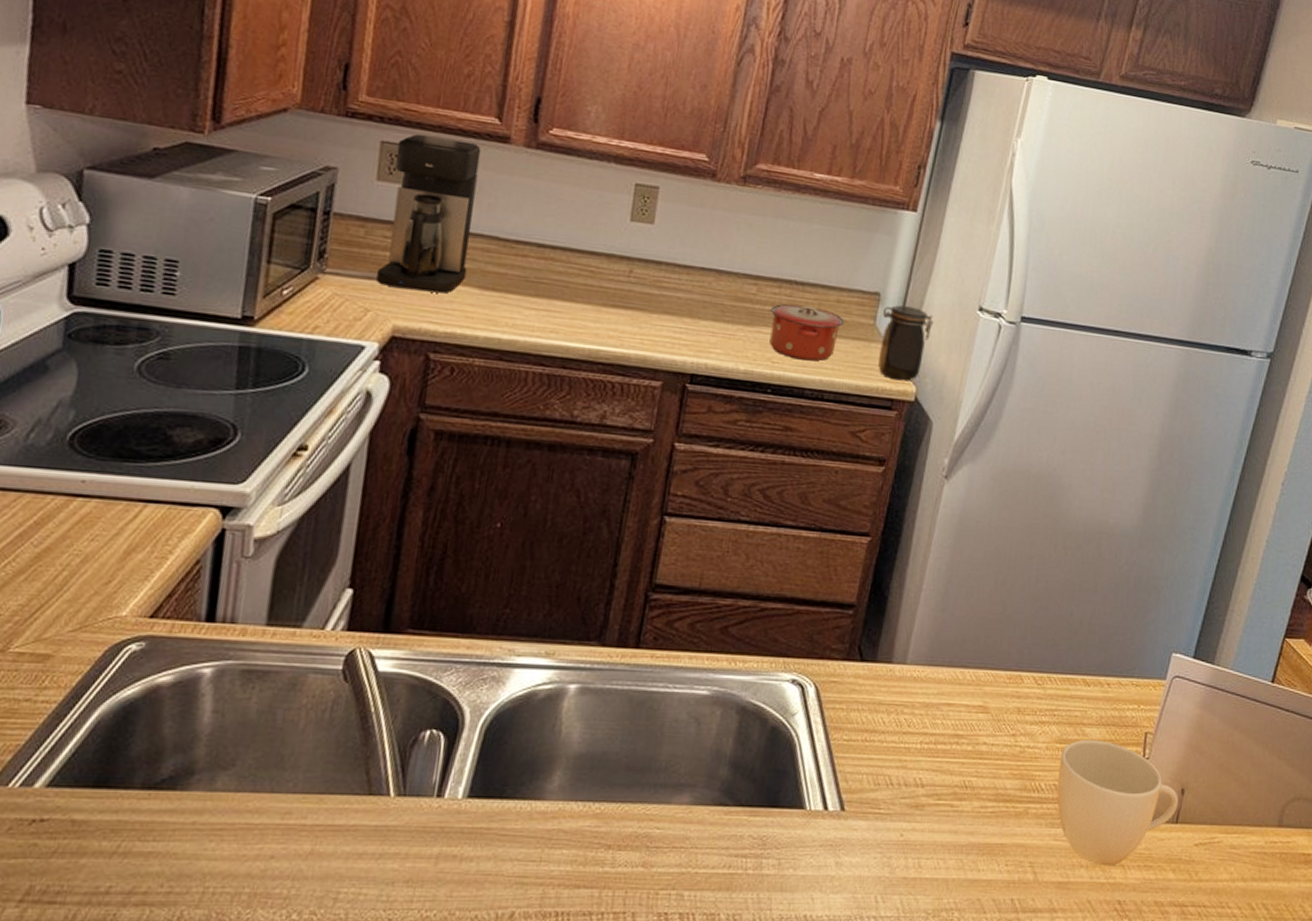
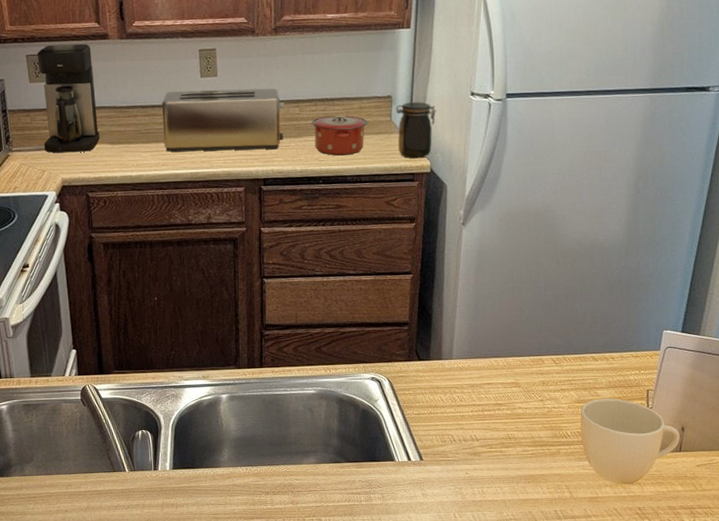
toaster: none [558,231,739,336] -> present [161,88,285,152]

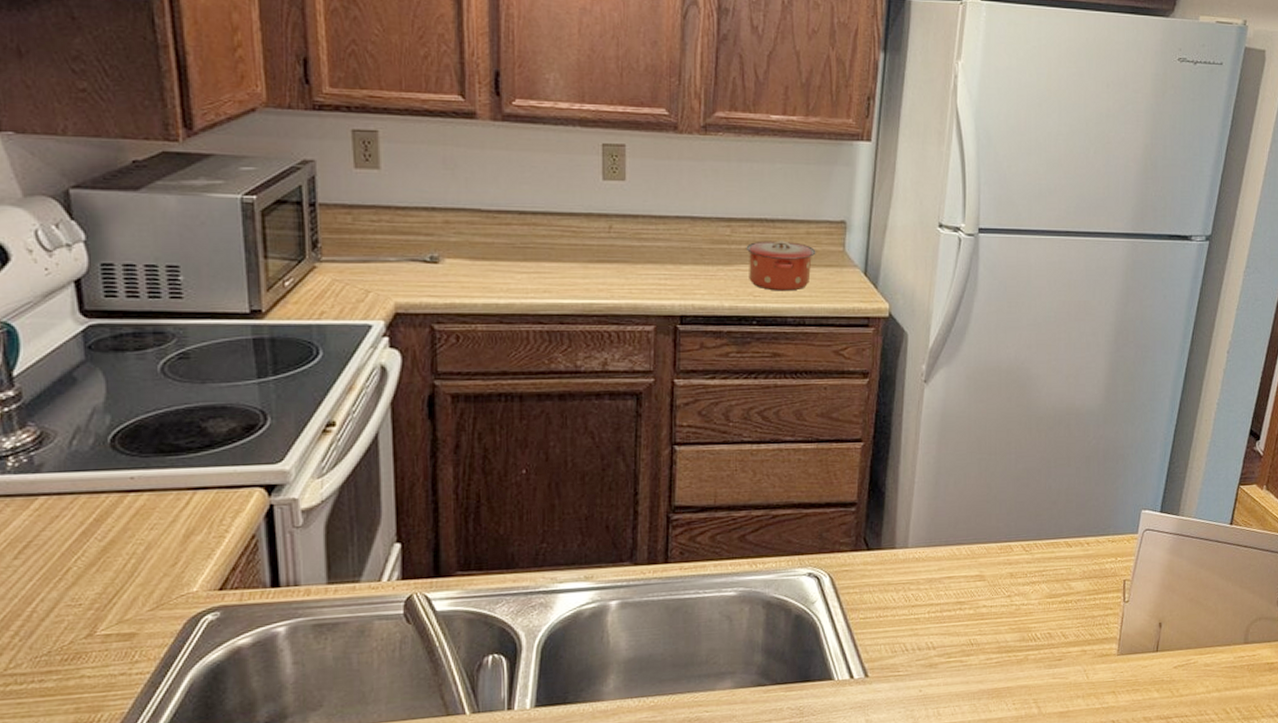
coffee maker: present [37,43,100,153] -> none [368,118,456,268]
toaster: present [161,88,285,152] -> none [546,194,712,278]
jar: present [396,101,437,159] -> none [850,229,899,300]
cup: present [580,398,680,485] -> none [1051,591,1157,695]

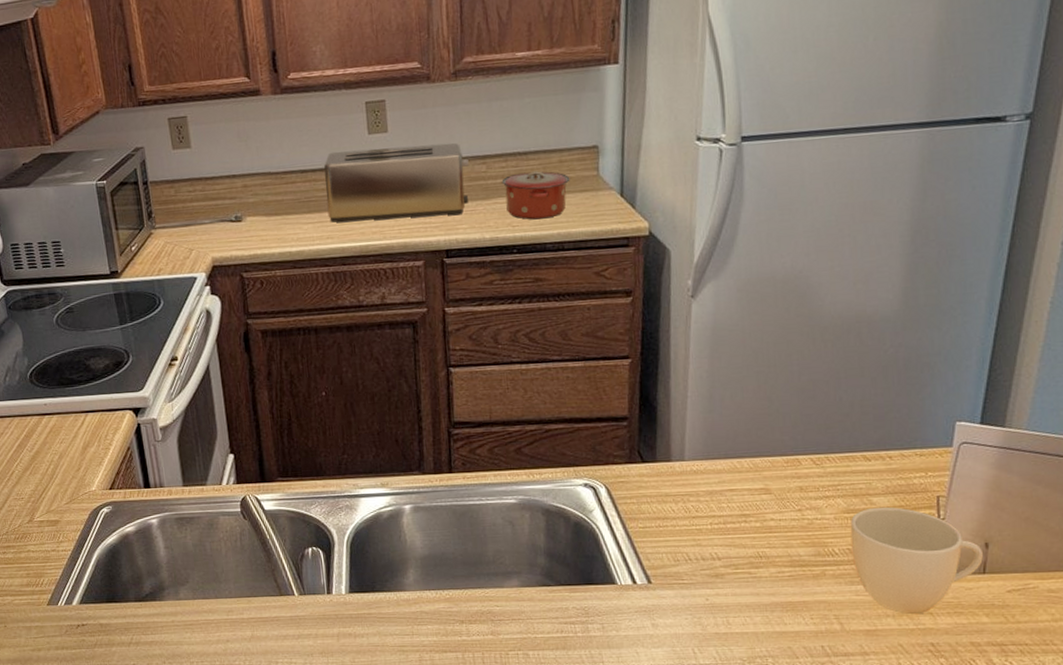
toaster: none [546,194,712,278] -> present [324,142,469,223]
cup: none [1051,591,1157,695] -> present [850,506,983,615]

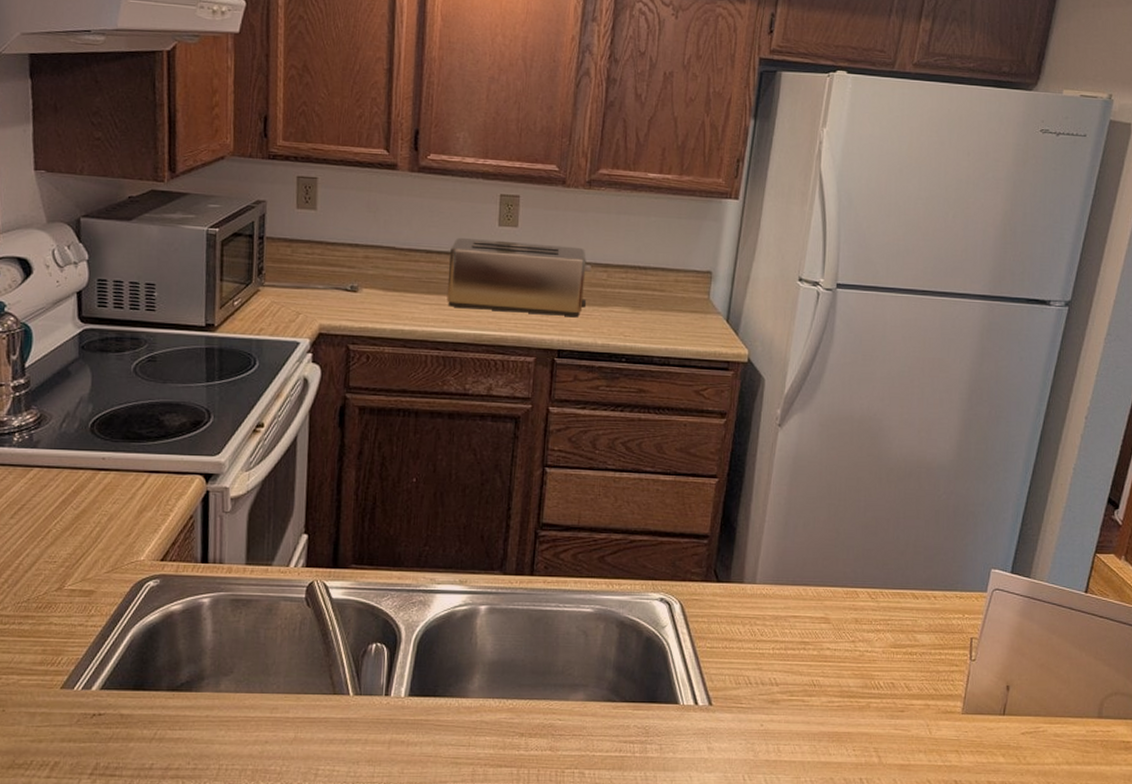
casserole: present [501,171,570,220] -> none [619,286,683,333]
cup: present [850,506,983,615] -> none [894,644,1004,752]

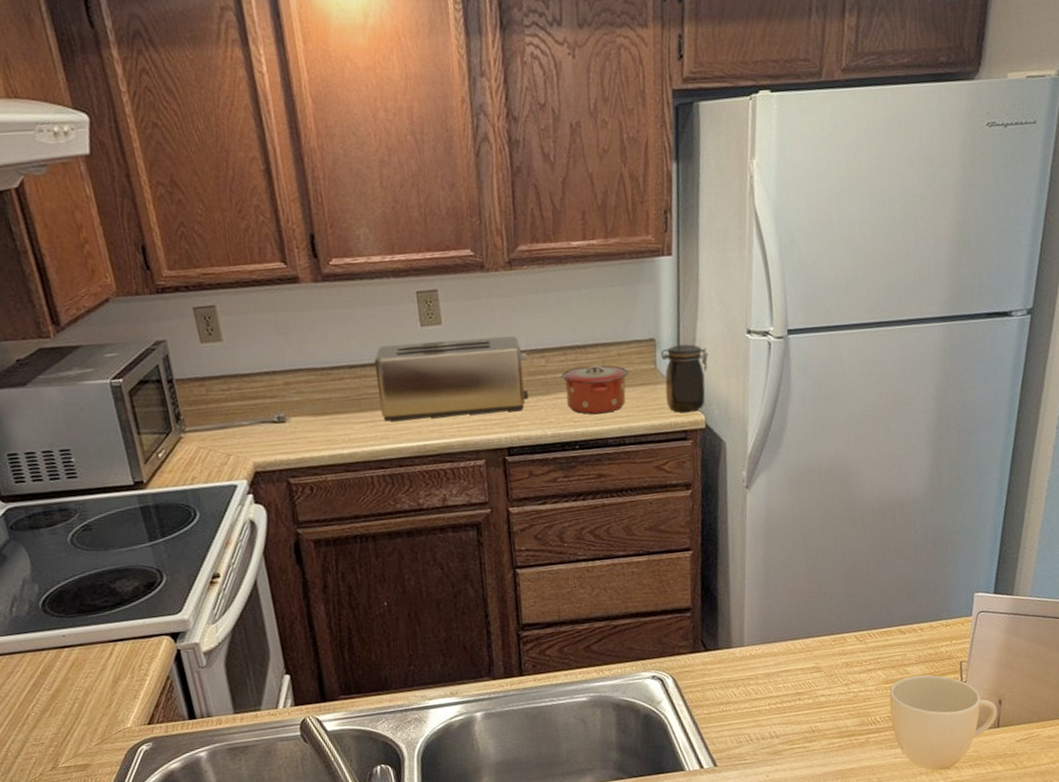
casserole: none [619,286,683,333] -> present [561,364,629,415]
jar: none [714,280,760,345] -> present [660,344,709,413]
cup: none [894,644,1004,752] -> present [889,674,997,771]

